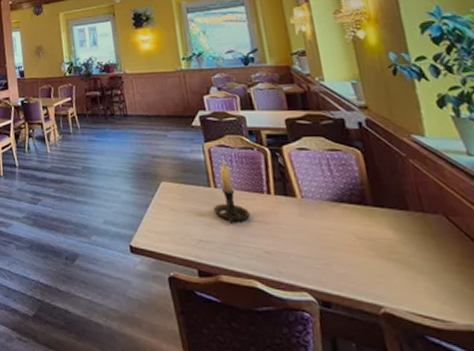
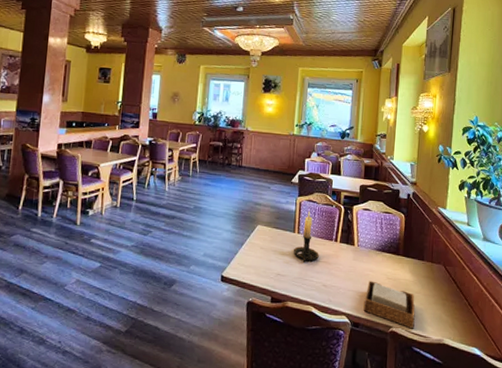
napkin holder: none [329,243,421,310] -> present [363,281,415,329]

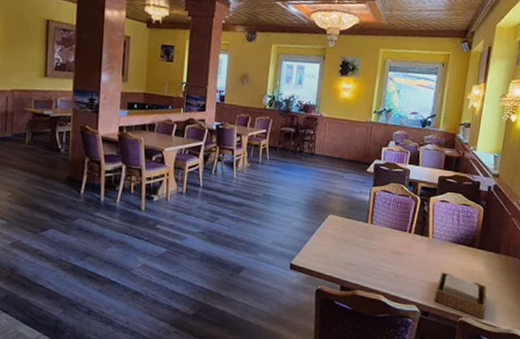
candle holder: present [293,210,319,262] -> none [365,201,392,253]

